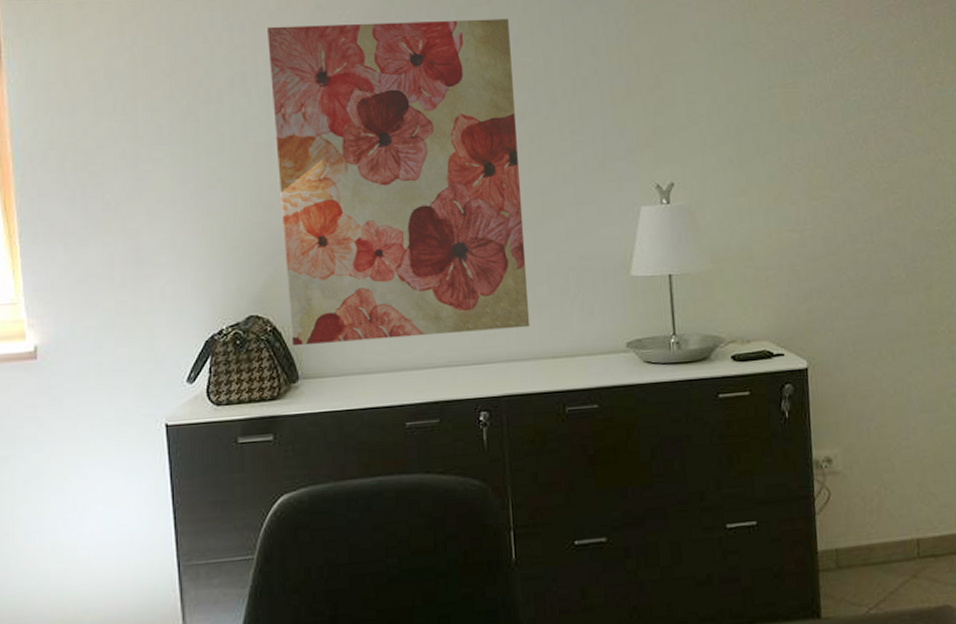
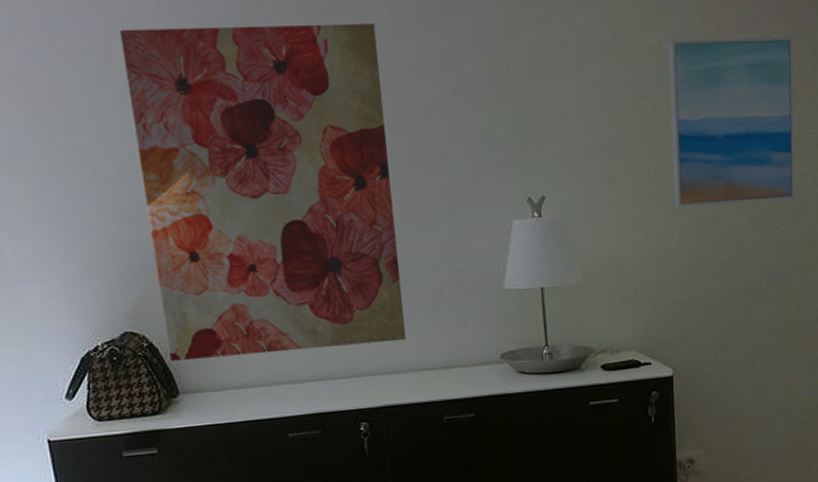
wall art: none [797,27,933,194] -> present [667,37,796,207]

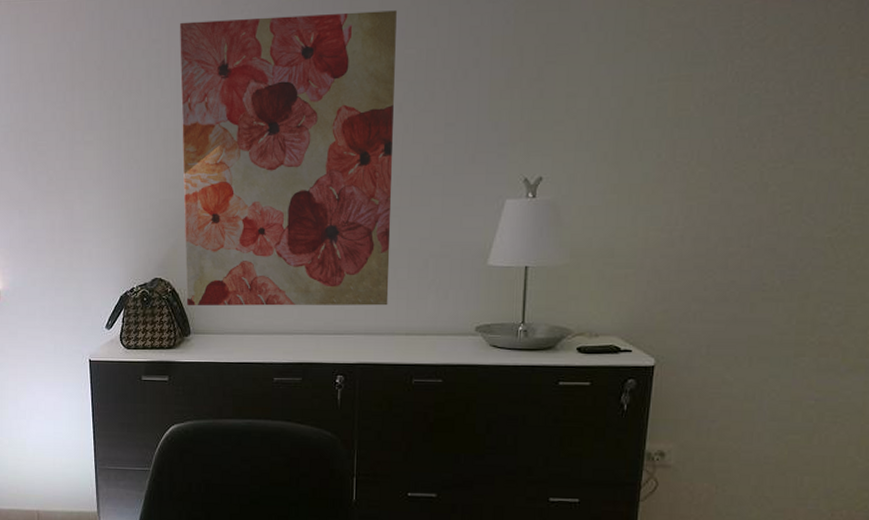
wall art: present [667,37,796,207] -> none [683,10,860,194]

